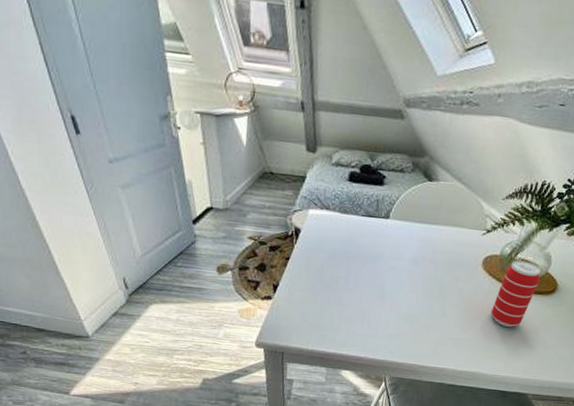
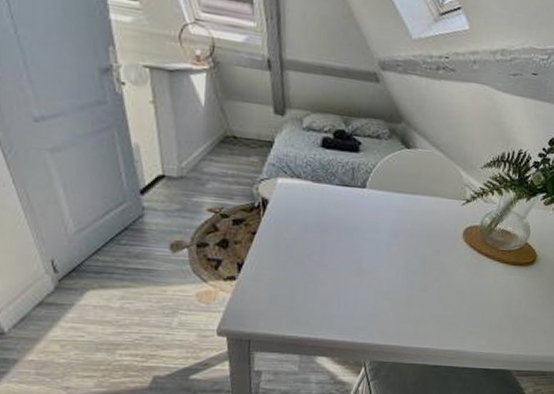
beverage can: present [491,260,541,327] -> none [473,231,521,301]

